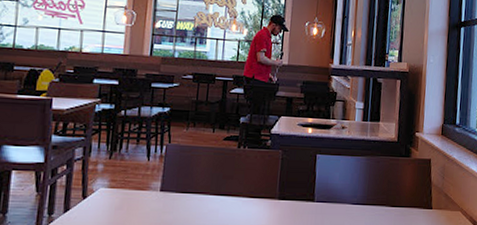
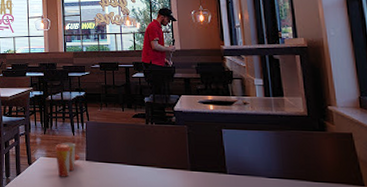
beverage cup: none [120,169,154,212] -> present [54,142,81,177]

